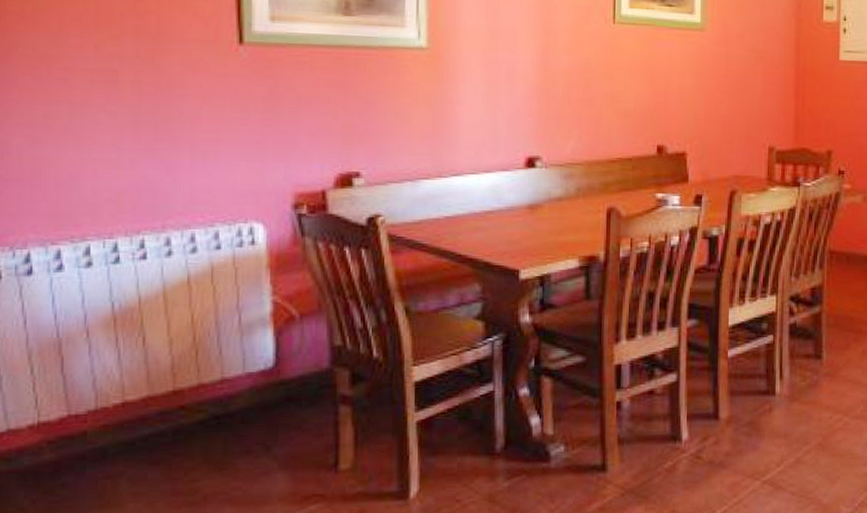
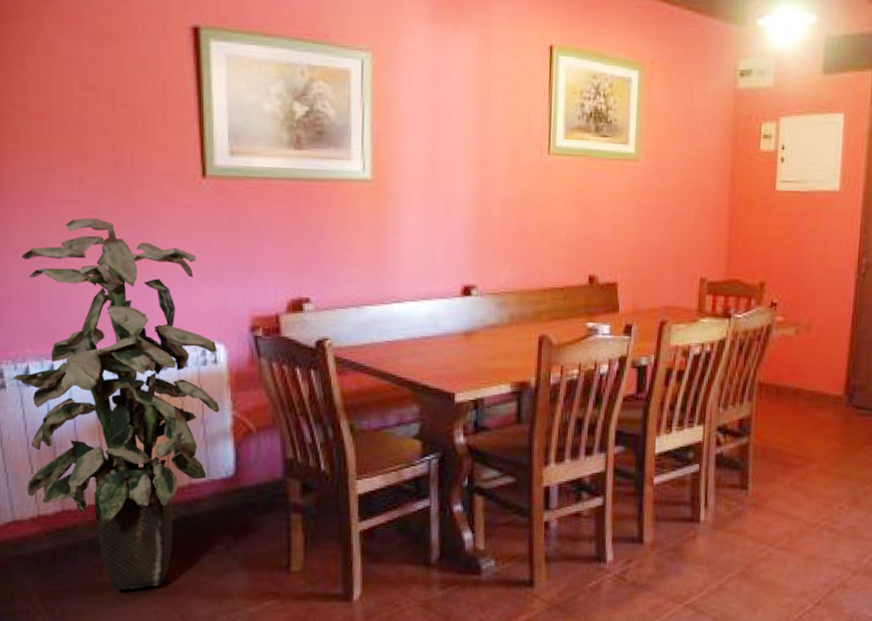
indoor plant: none [10,87,258,504] -> present [13,218,220,591]

